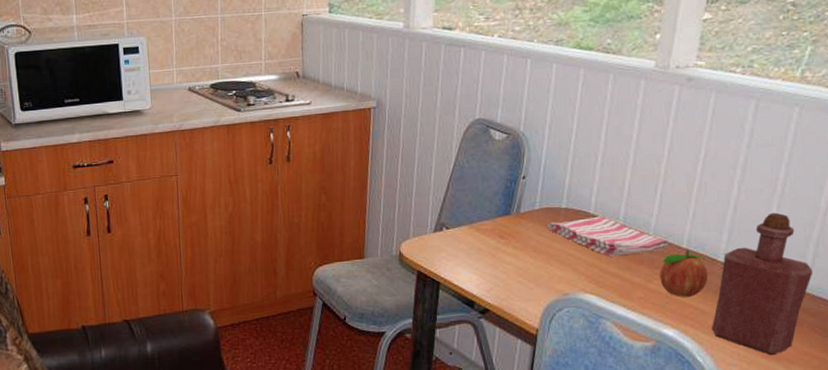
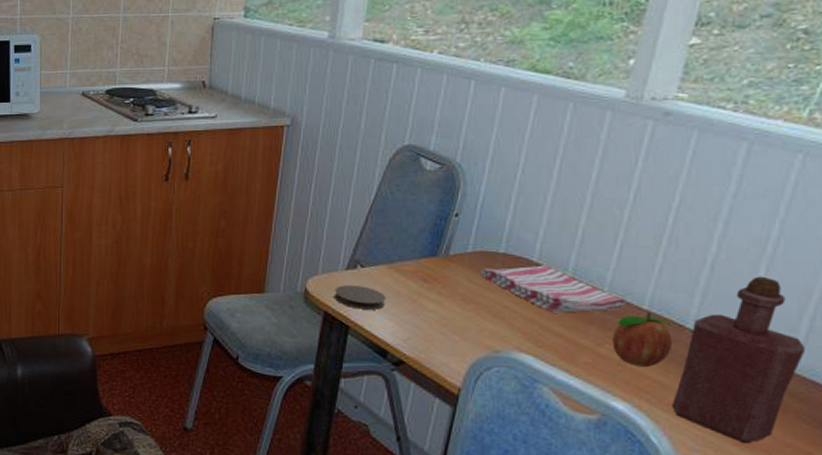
coaster: none [424,246,470,267] -> present [333,285,386,310]

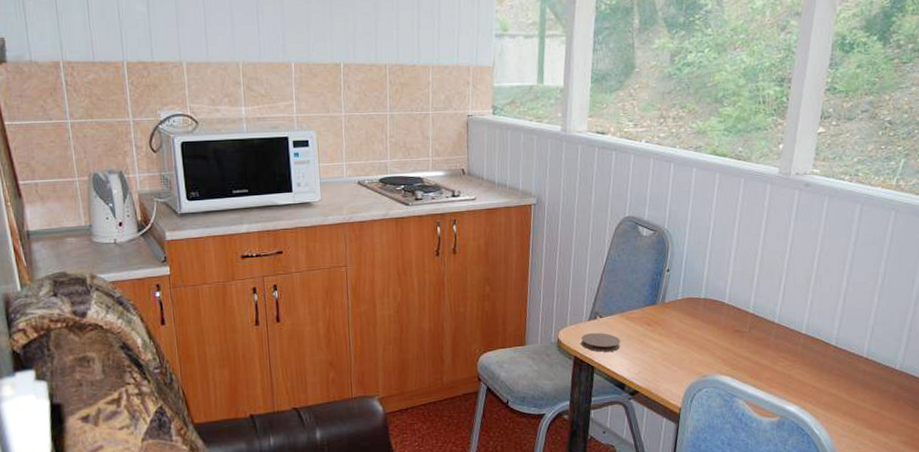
dish towel: present [480,265,626,313] -> none [688,305,791,342]
fruit: present [612,311,672,368] -> none [783,335,823,378]
bottle: present [672,276,805,444] -> none [826,302,906,427]

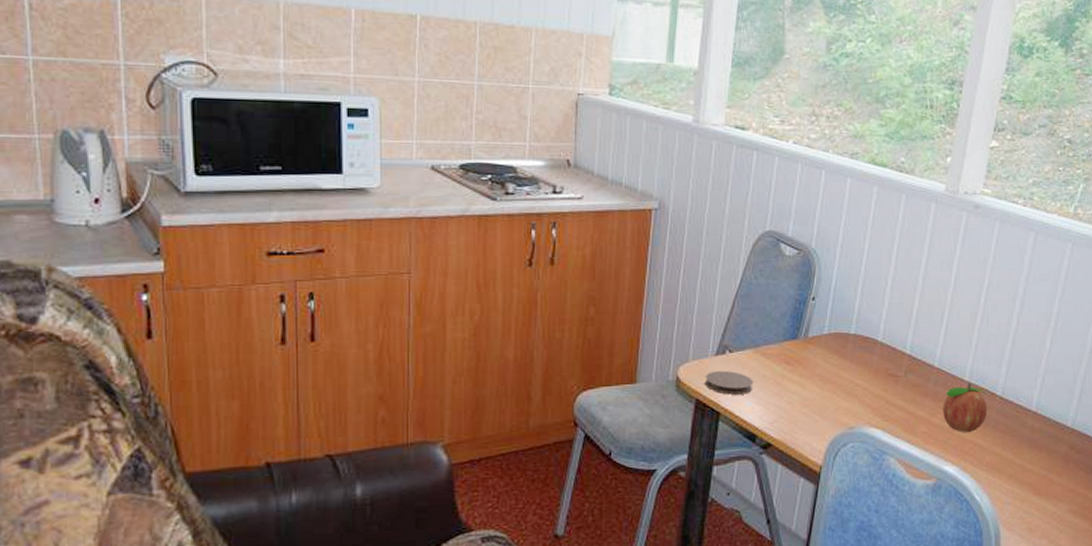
fruit: none [783,335,823,378] -> present [943,382,987,433]

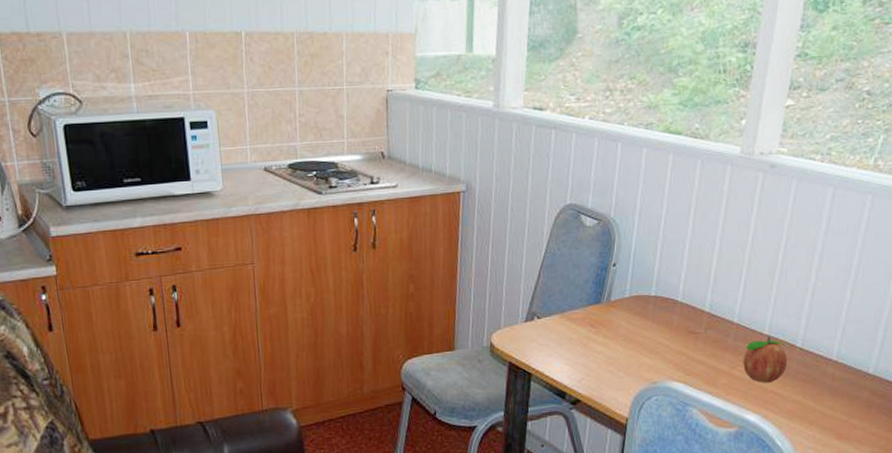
coaster: present [704,371,753,395] -> none [516,335,561,357]

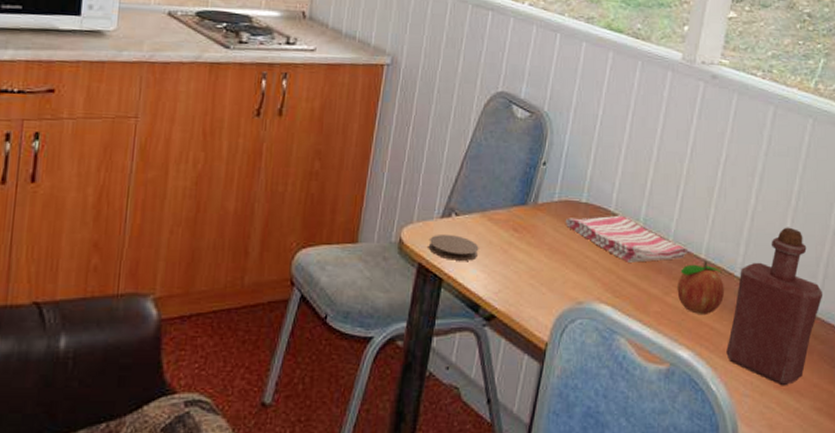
coaster: none [516,335,561,357] -> present [428,235,479,261]
dish towel: none [636,303,752,344] -> present [565,215,687,263]
bottle: none [790,298,881,437] -> present [726,227,822,386]

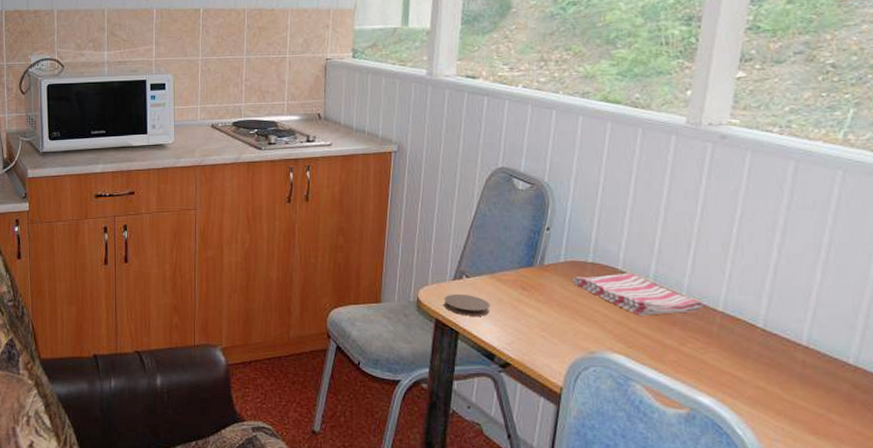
fruit: present [677,260,724,316] -> none [694,313,746,365]
bottle: present [726,227,822,386] -> none [752,279,863,433]

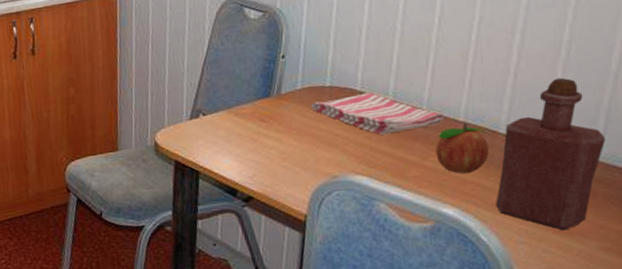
coaster: present [443,294,490,316] -> none [181,132,230,155]
fruit: none [694,313,746,365] -> present [436,122,489,174]
bottle: none [752,279,863,433] -> present [496,77,605,231]

